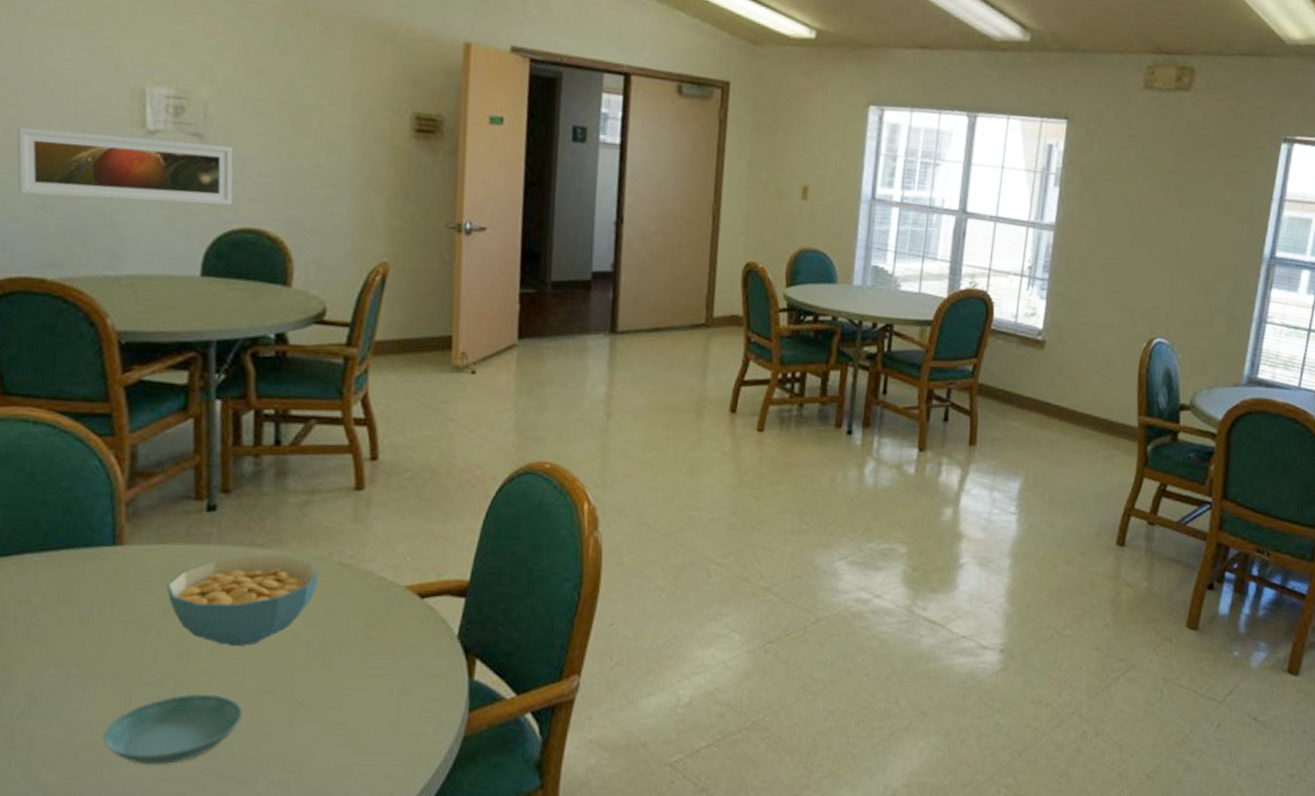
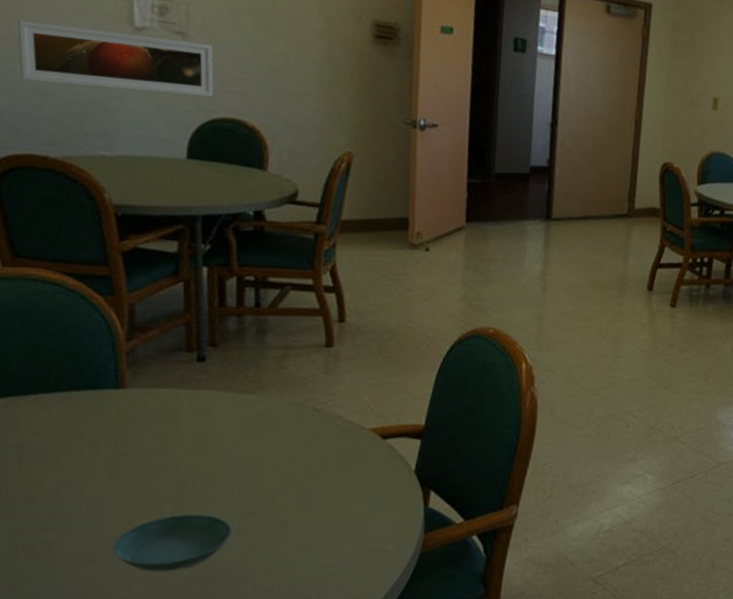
cereal bowl: present [167,555,320,646] -> none [164,399,296,475]

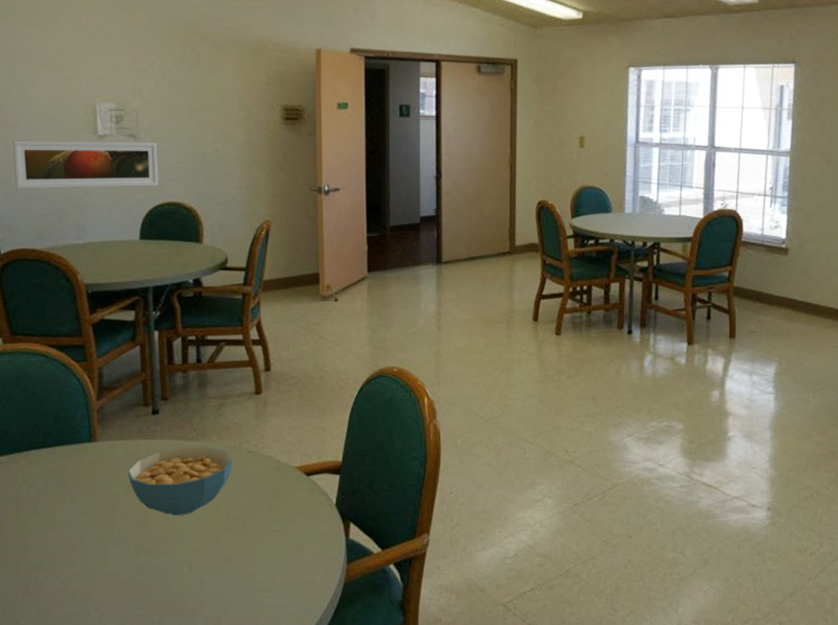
saucer: present [113,514,232,572] -> none [90,552,185,606]
cereal bowl: none [164,399,296,475] -> present [128,446,233,515]

